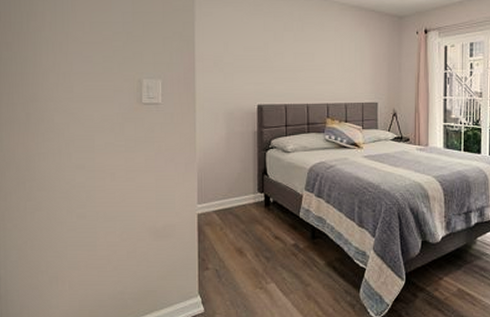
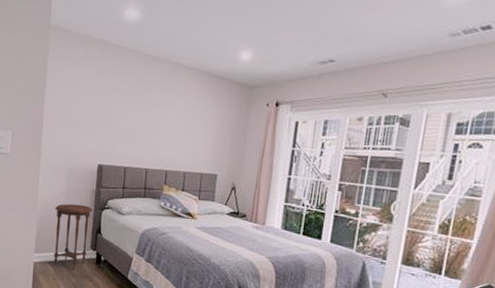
side table: none [216,148,257,216] -> present [54,203,93,270]

